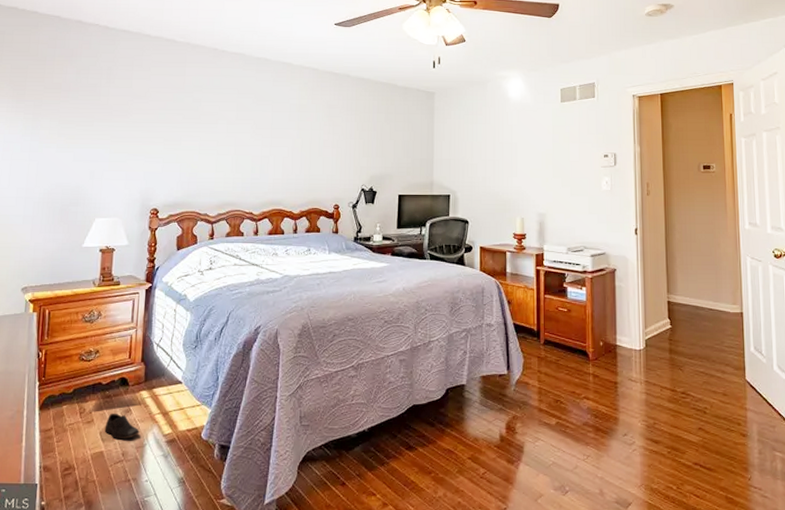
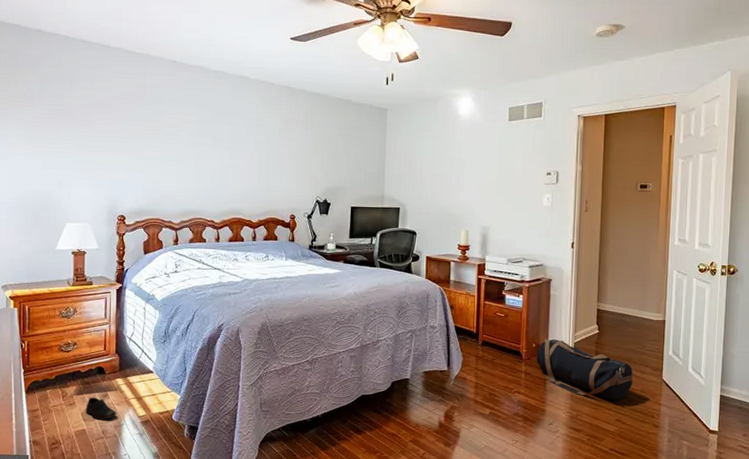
duffel bag: none [604,335,713,406] -> present [536,338,633,401]

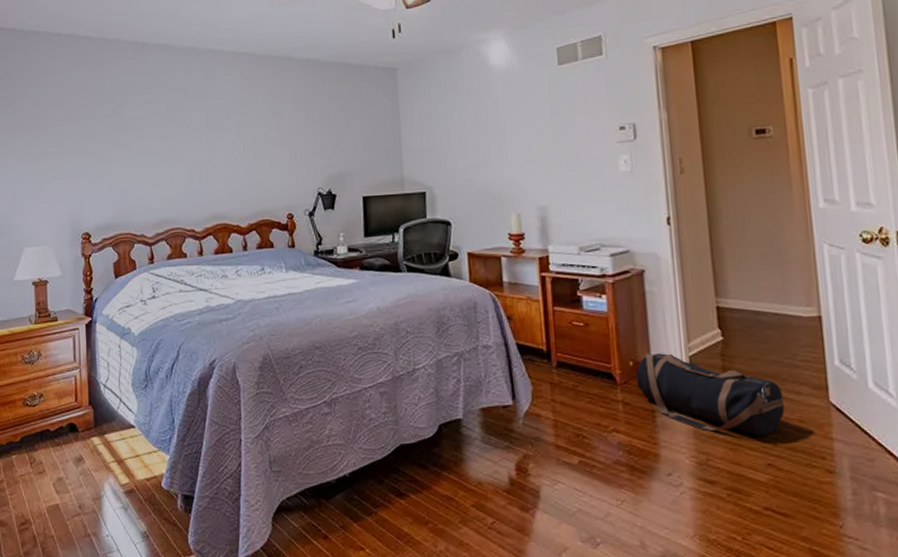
shoe: present [85,397,117,419] -> none [57,462,95,490]

